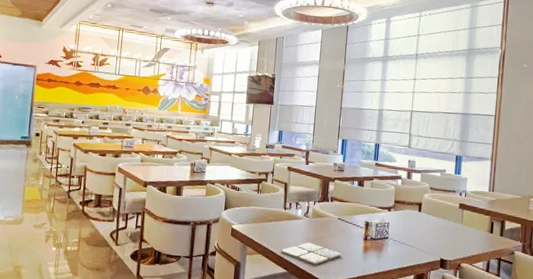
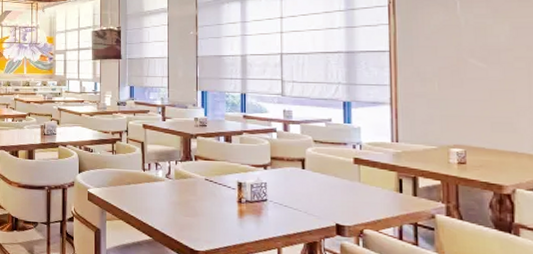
drink coaster: present [280,242,342,265] -> none [142,206,213,232]

